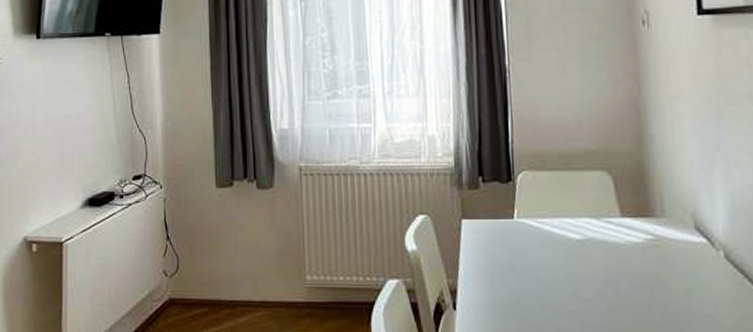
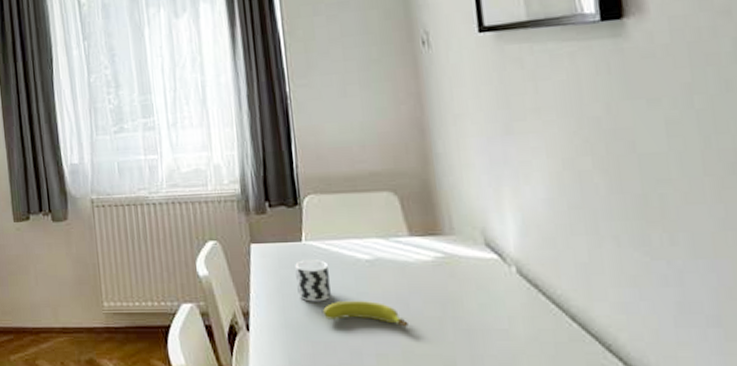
cup: none [506,238,540,281] -> present [295,259,331,302]
fruit: none [530,280,616,310] -> present [322,300,409,327]

